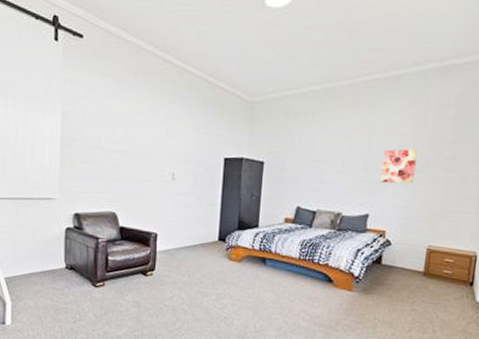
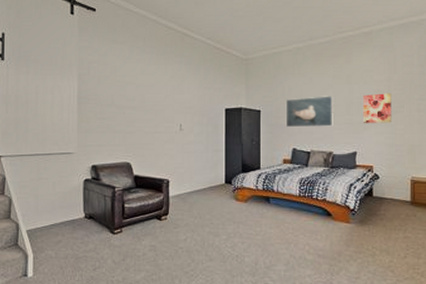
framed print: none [291,148,349,184] -> present [285,96,333,128]

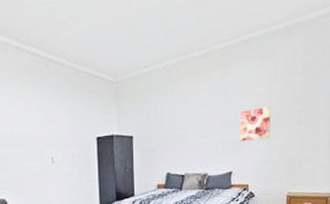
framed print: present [285,96,333,128] -> none [158,114,209,152]

